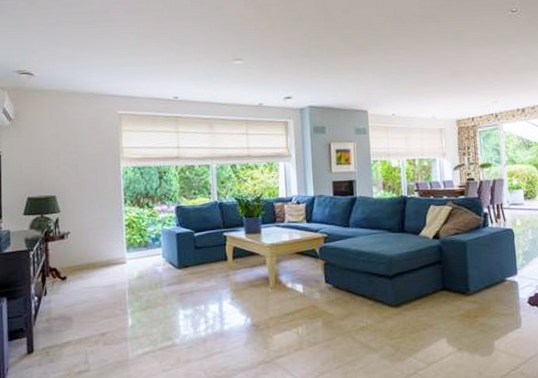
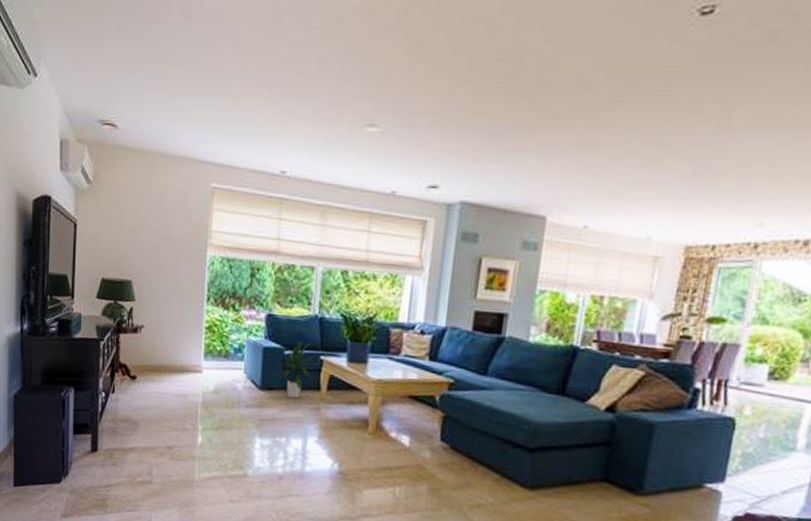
indoor plant: none [188,224,220,271] -> present [274,341,313,399]

